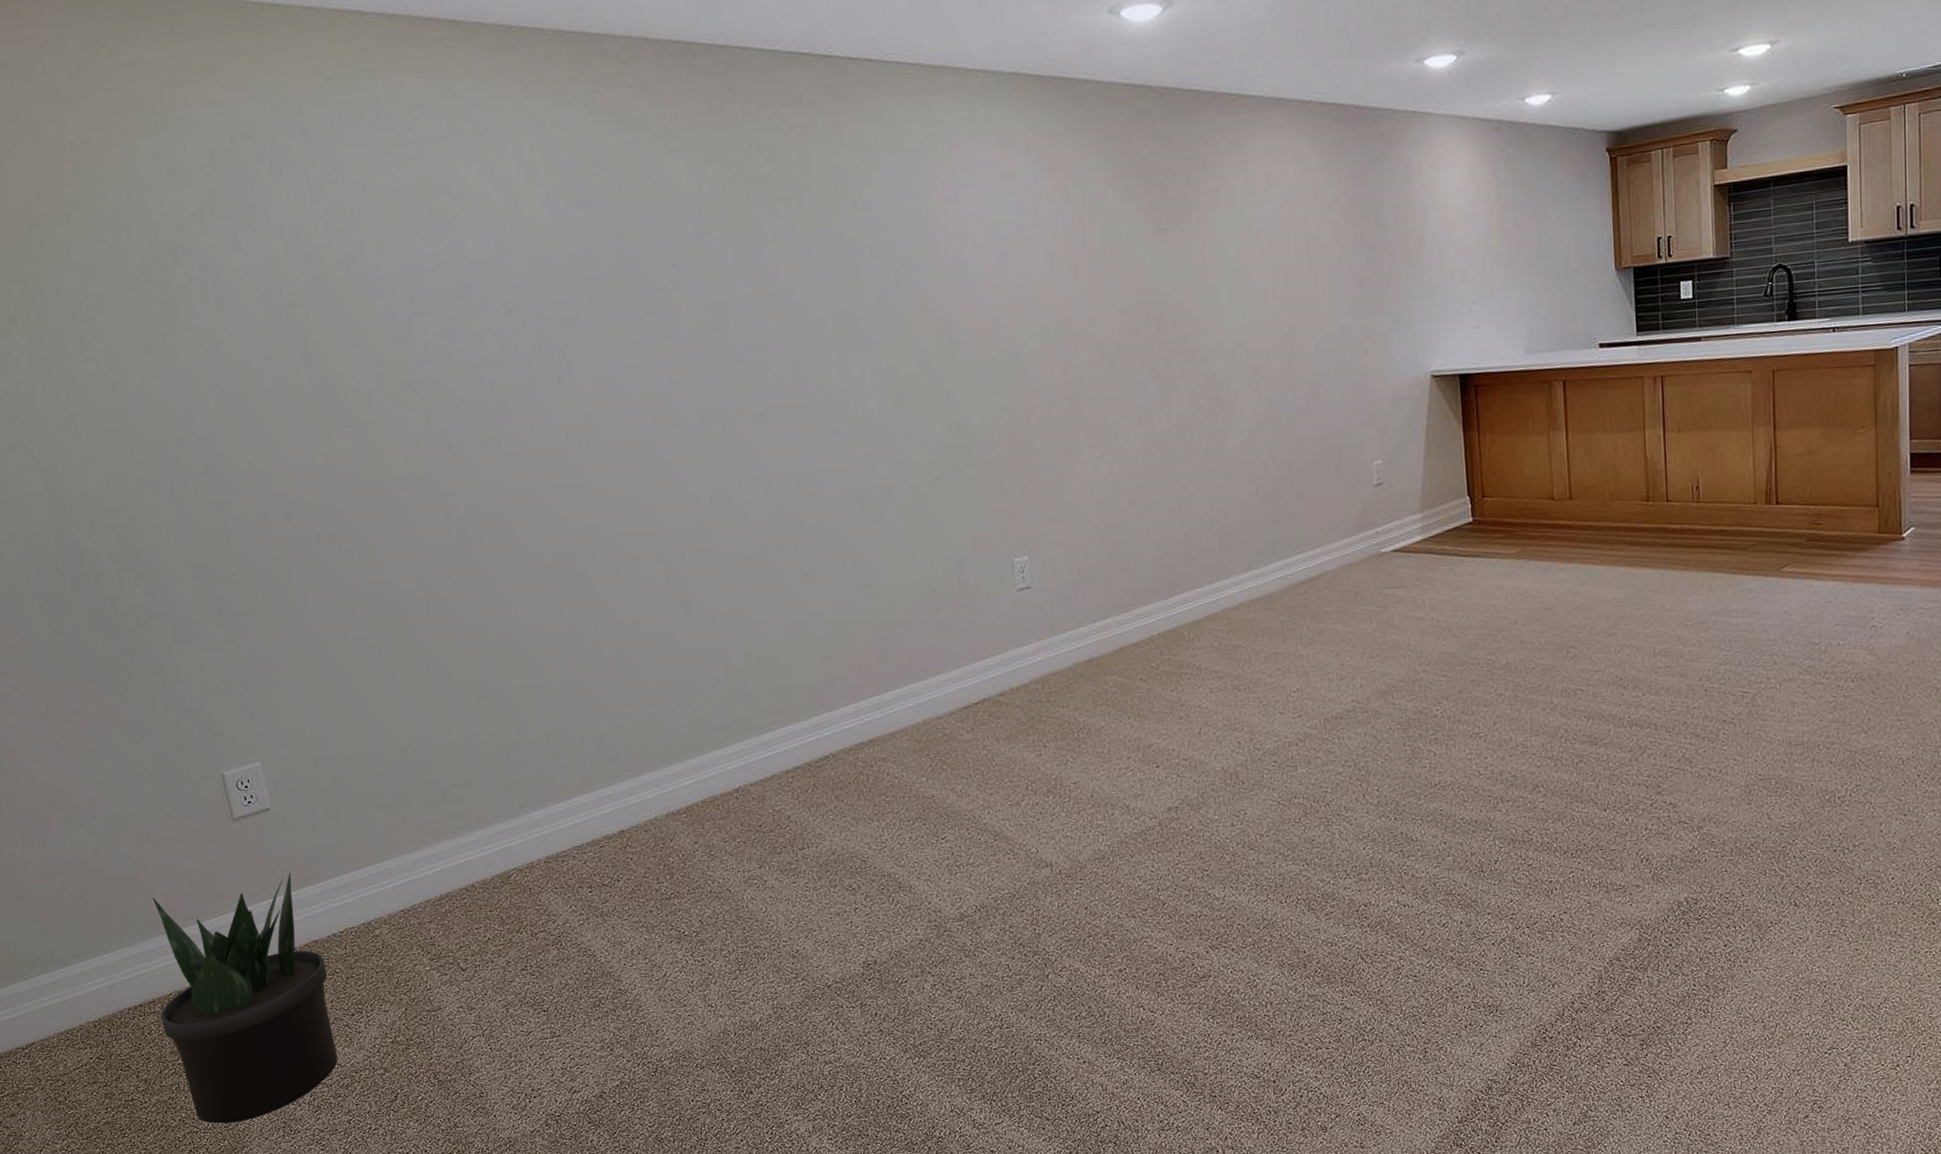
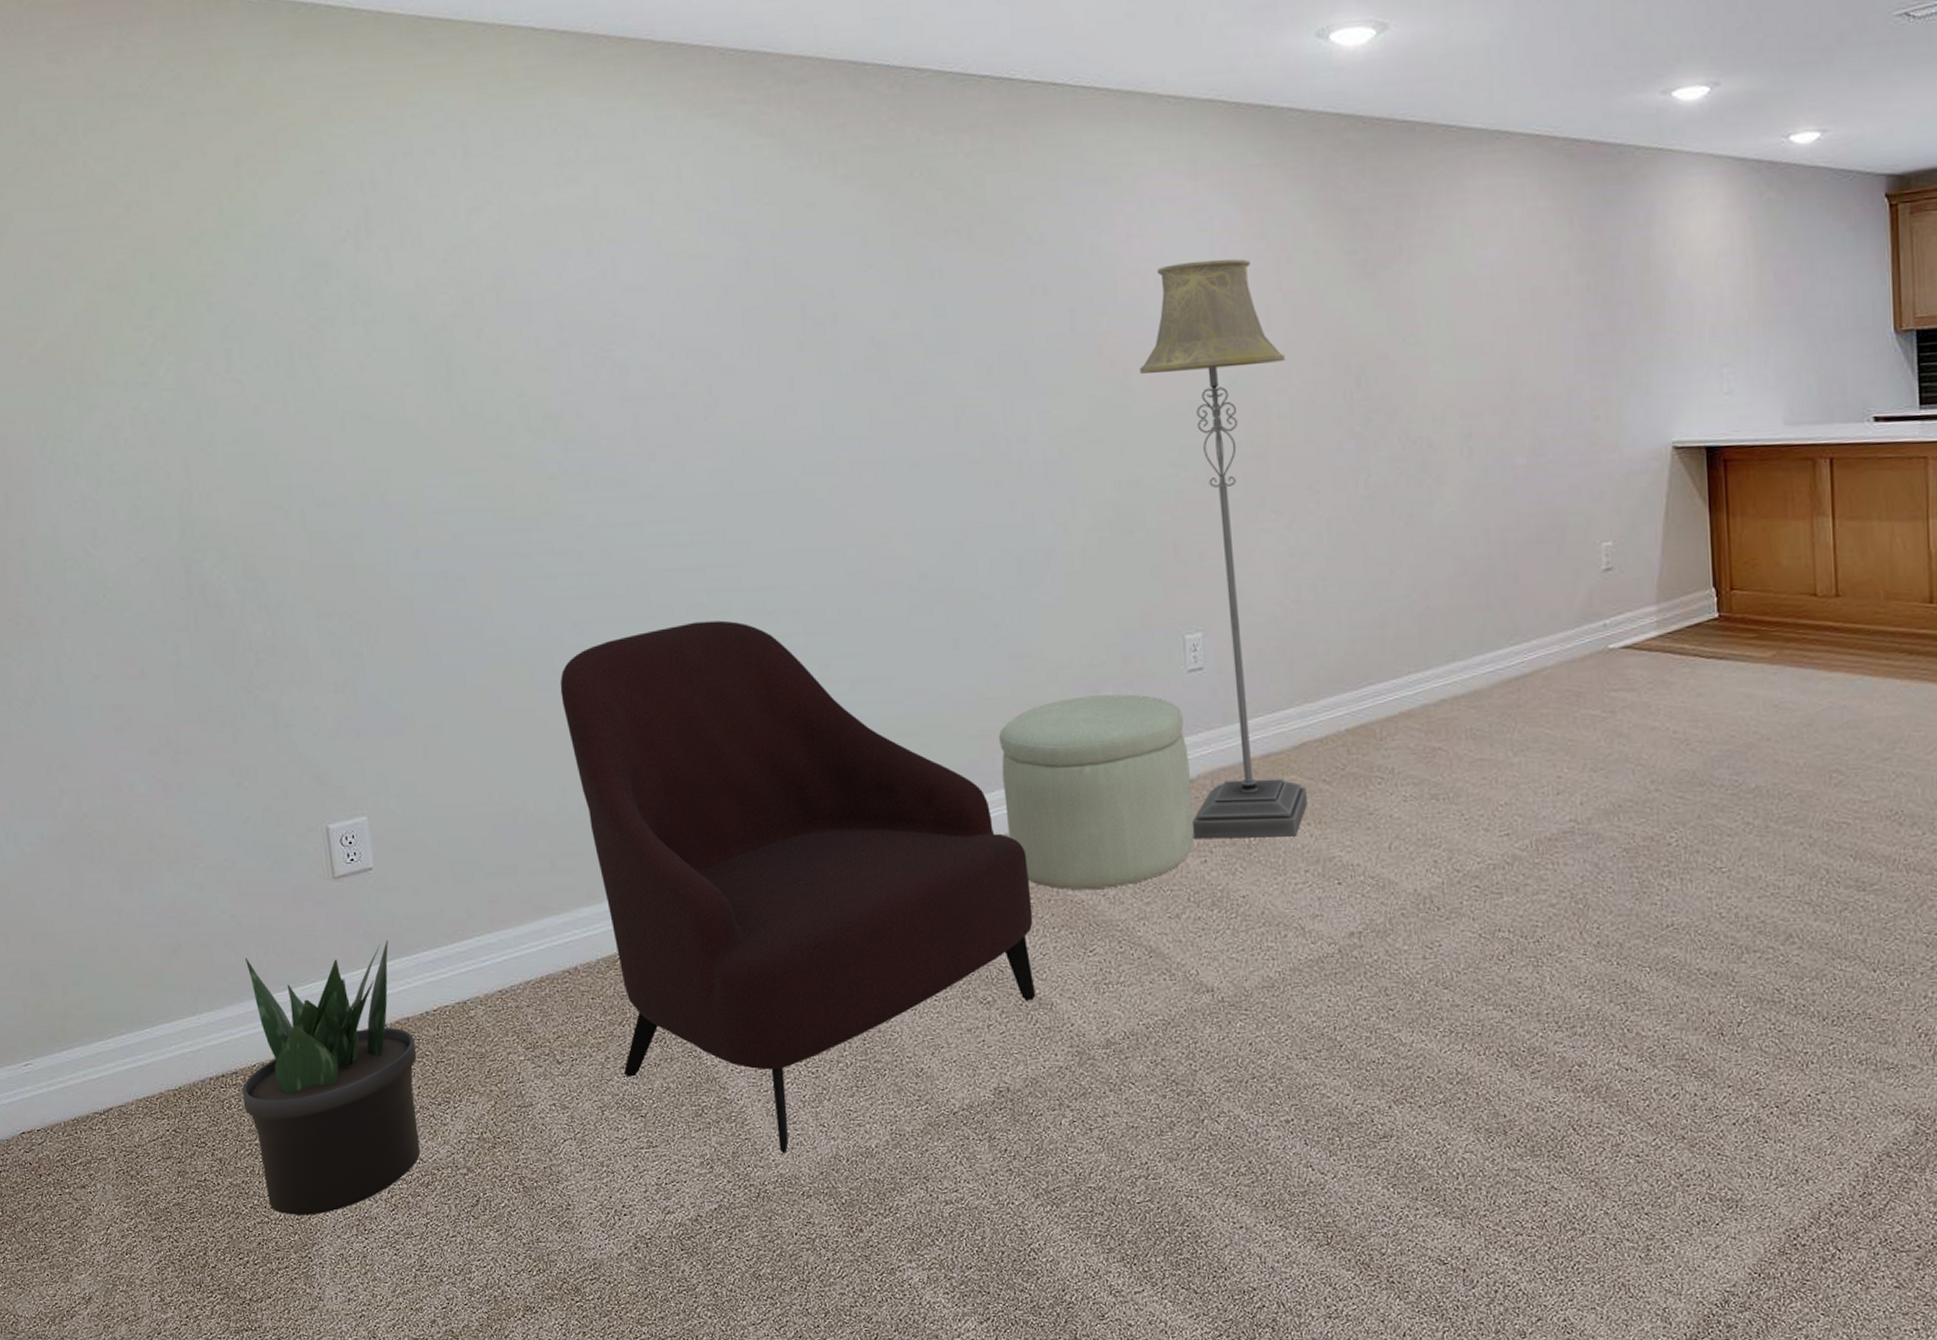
armchair: none [437,565,896,1033] -> present [560,620,1036,1154]
ottoman: none [850,613,1029,787] -> present [998,694,1194,890]
floor lamp: none [962,219,1127,736] -> present [1140,259,1307,839]

